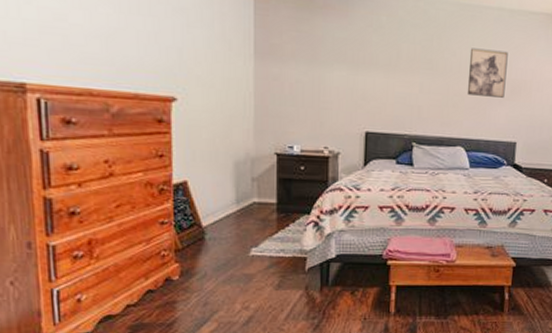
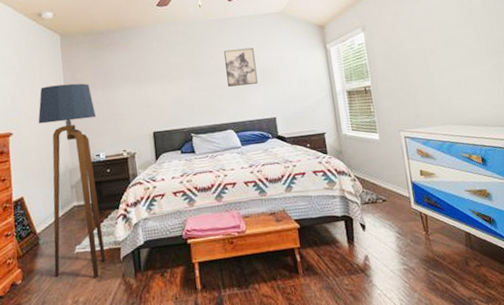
floor lamp: none [214,44,293,286] -> present [38,83,106,279]

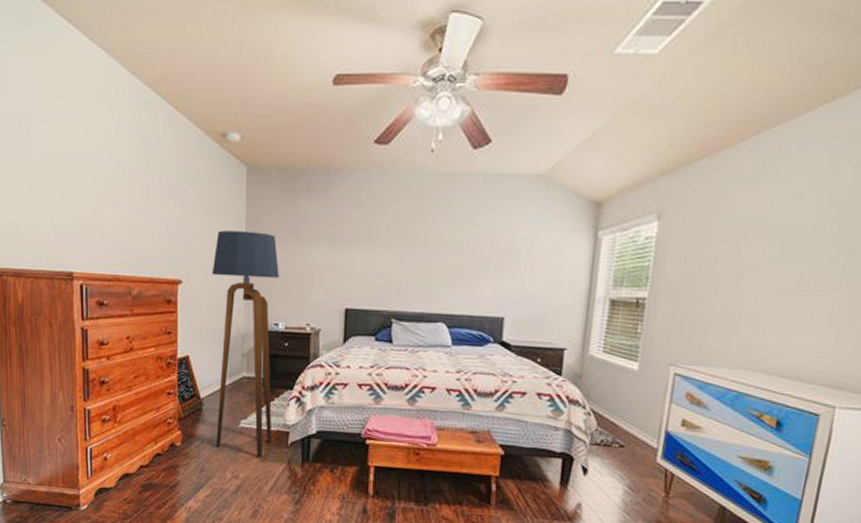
wall art: present [223,47,258,87] -> none [448,218,494,269]

